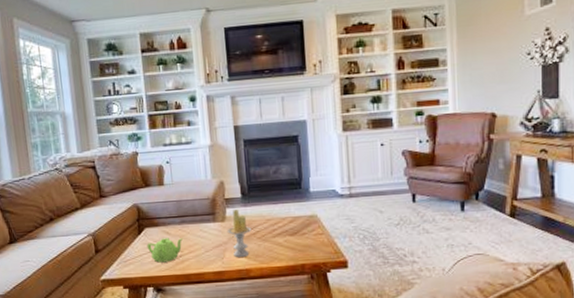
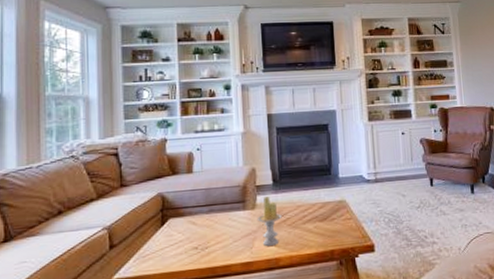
teapot: present [146,238,184,263] -> none [169,228,211,256]

